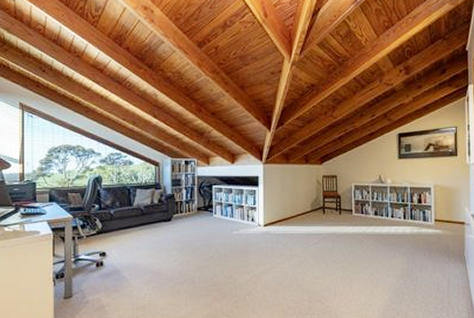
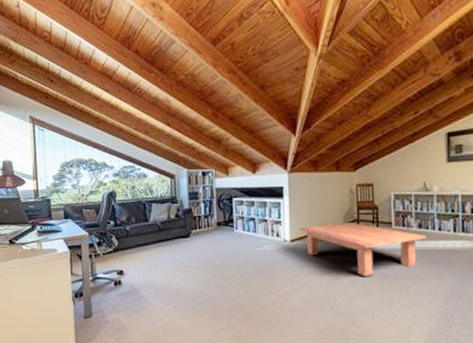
coffee table: none [272,209,381,258] -> present [299,221,427,276]

